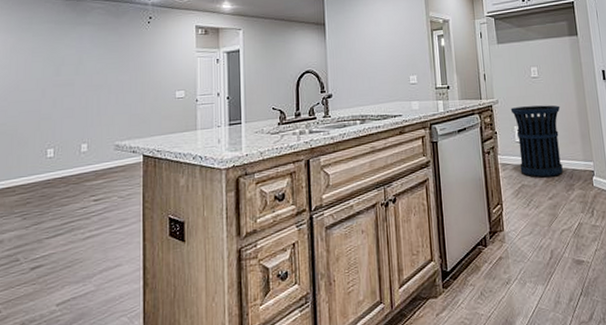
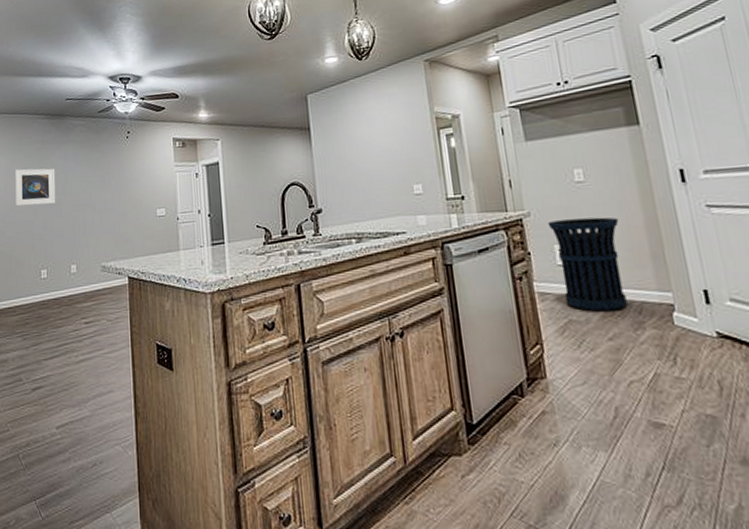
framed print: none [21,47,69,86] -> present [15,168,56,207]

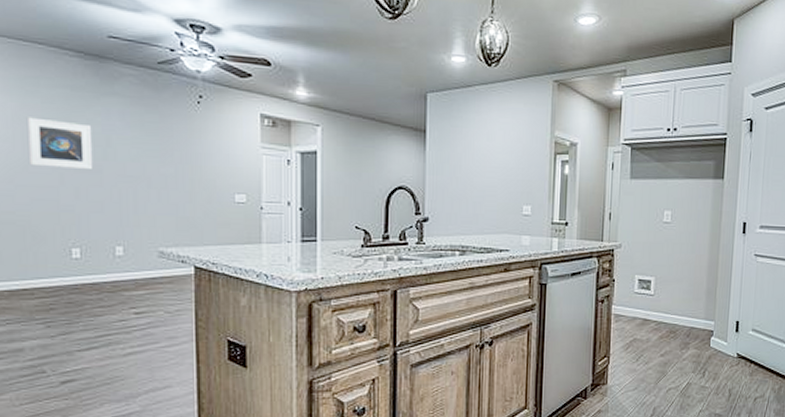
trash can: present [547,217,627,312] -> none [634,254,690,333]

